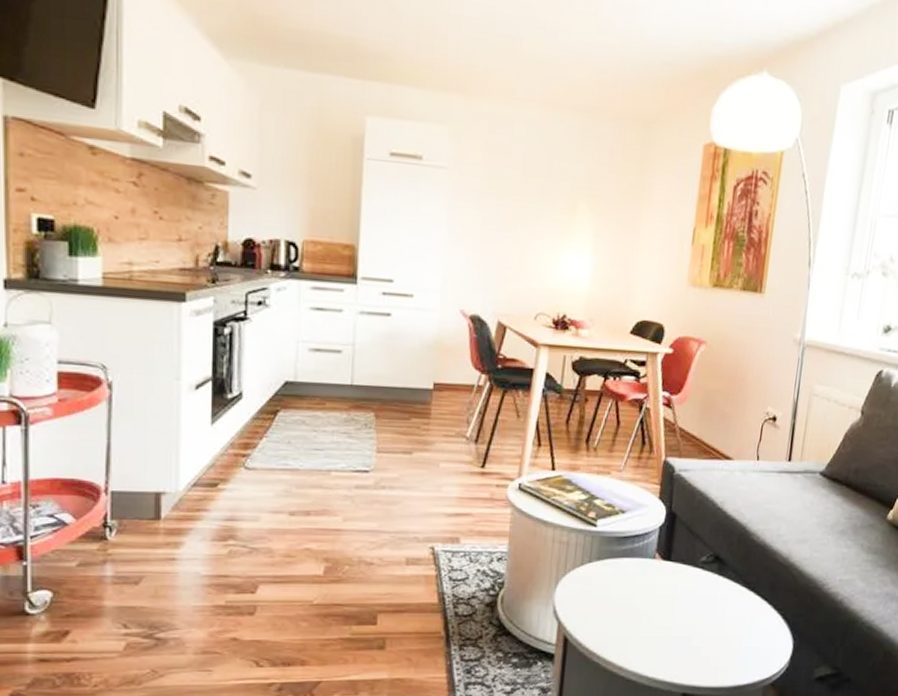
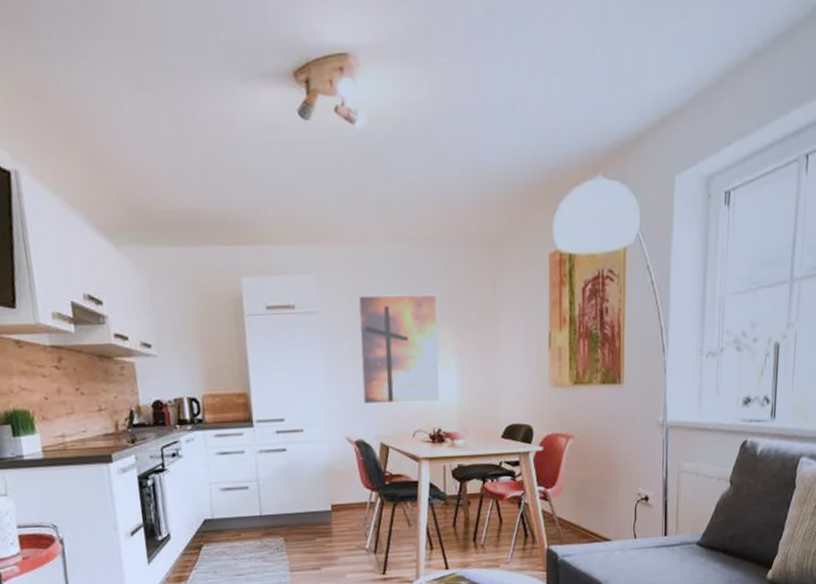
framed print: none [484,156,580,284] -> present [358,294,441,405]

